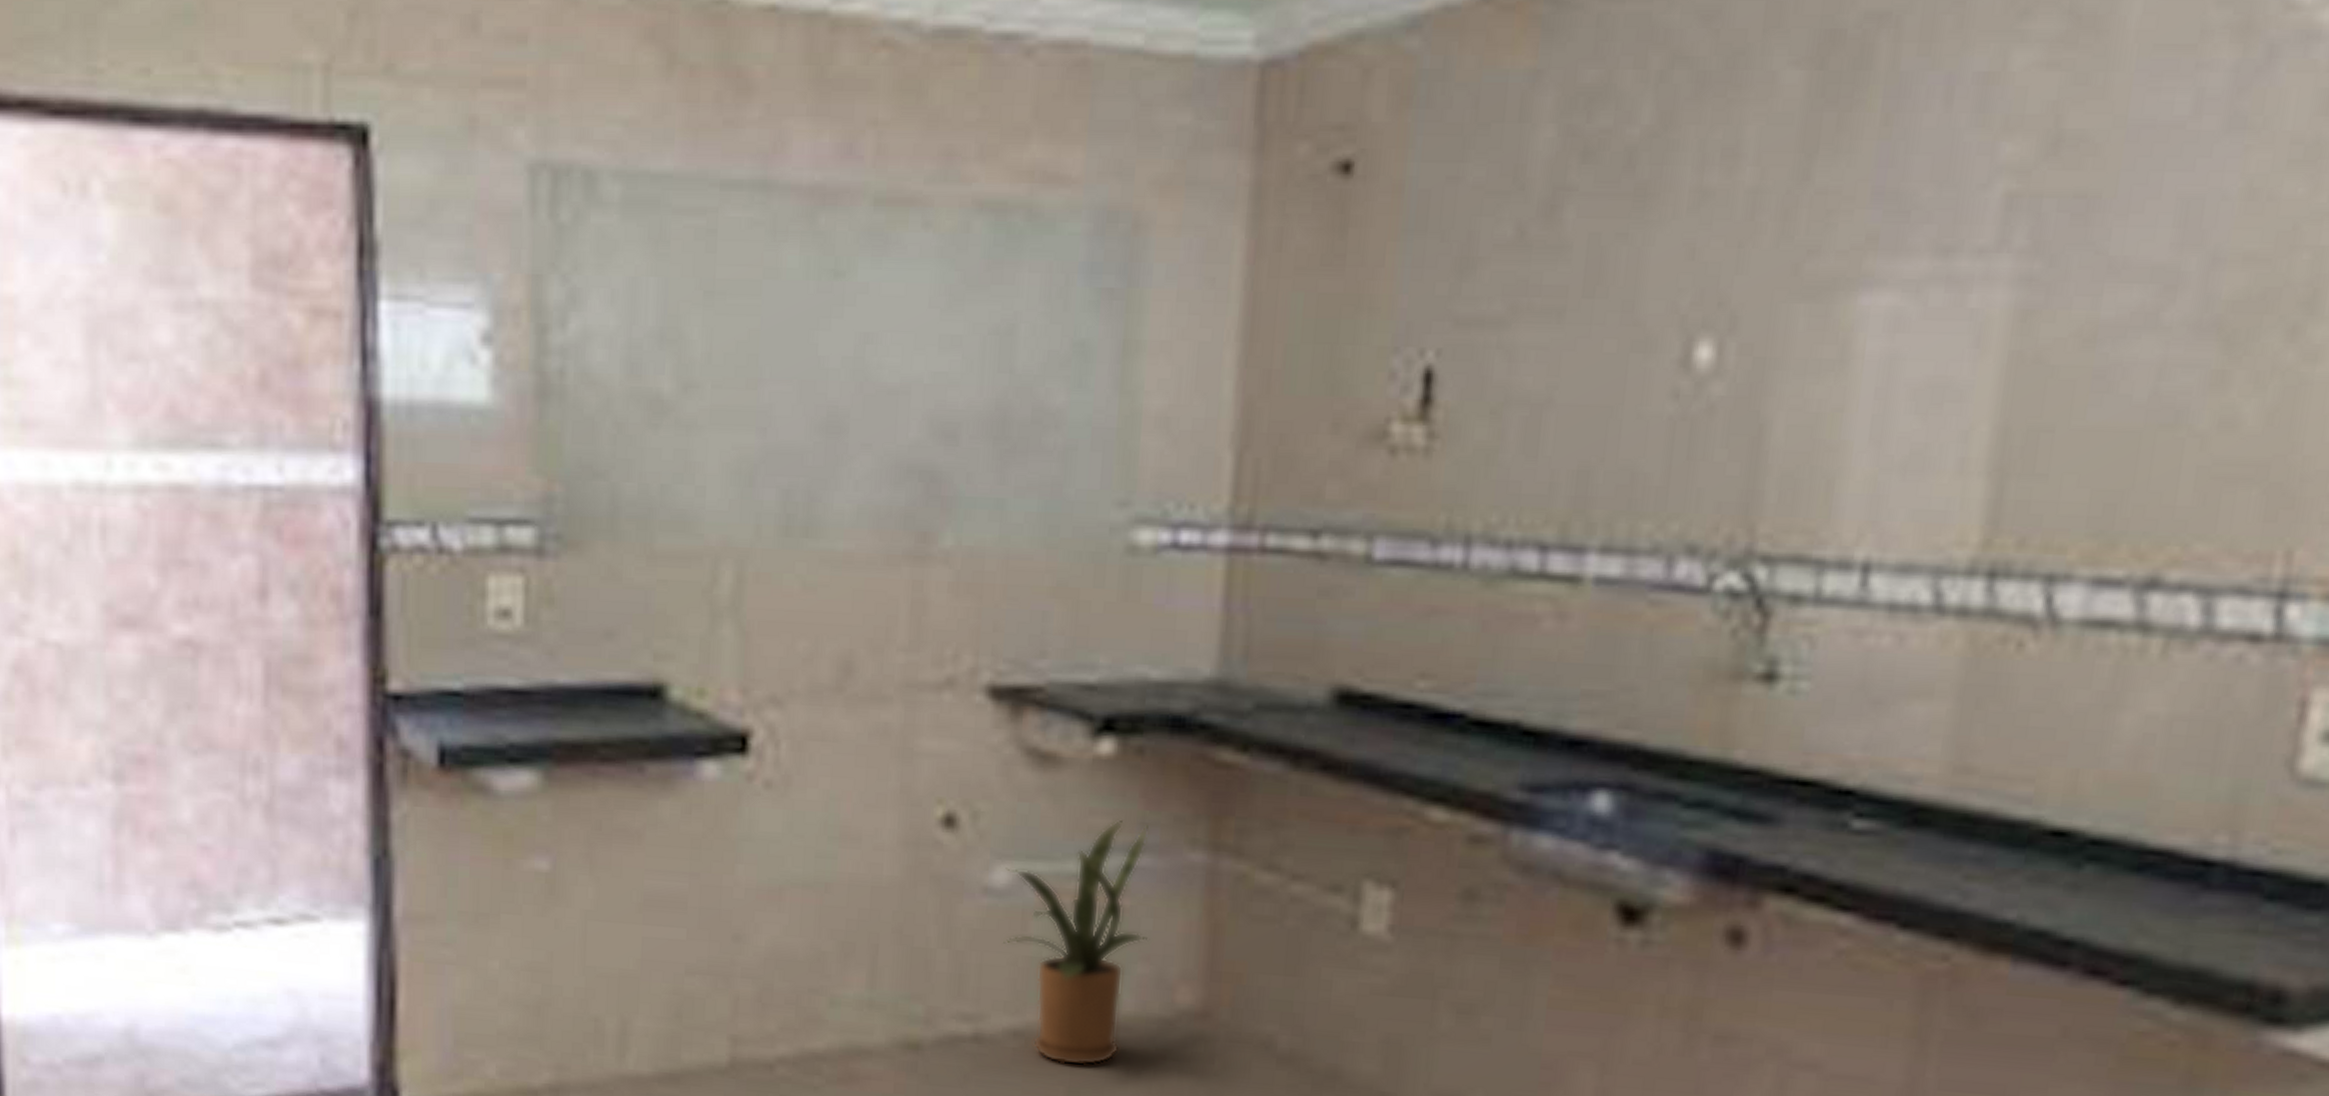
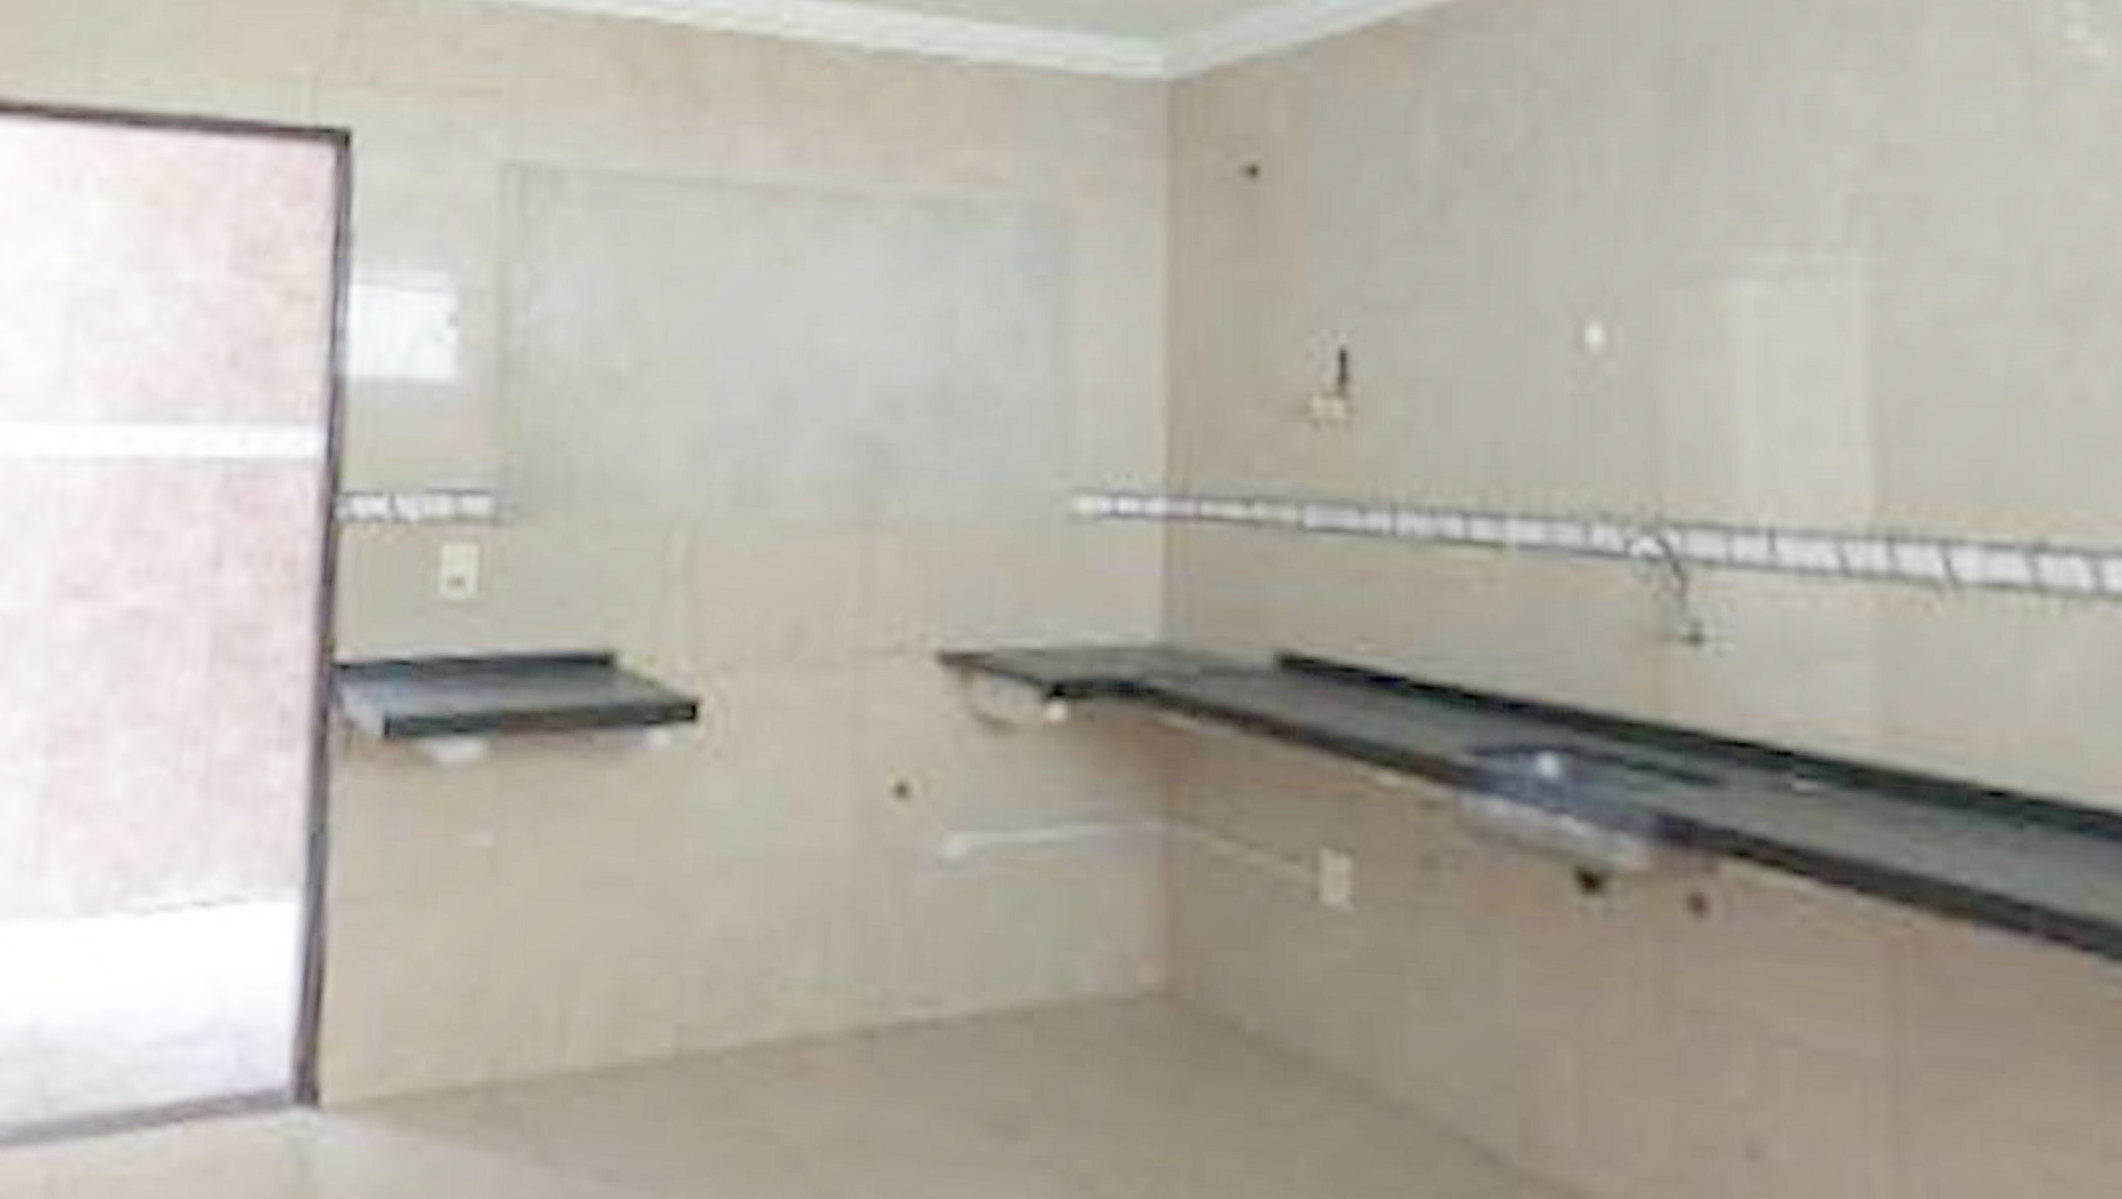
house plant: present [1003,820,1150,1066] -> none [959,788,1109,1054]

